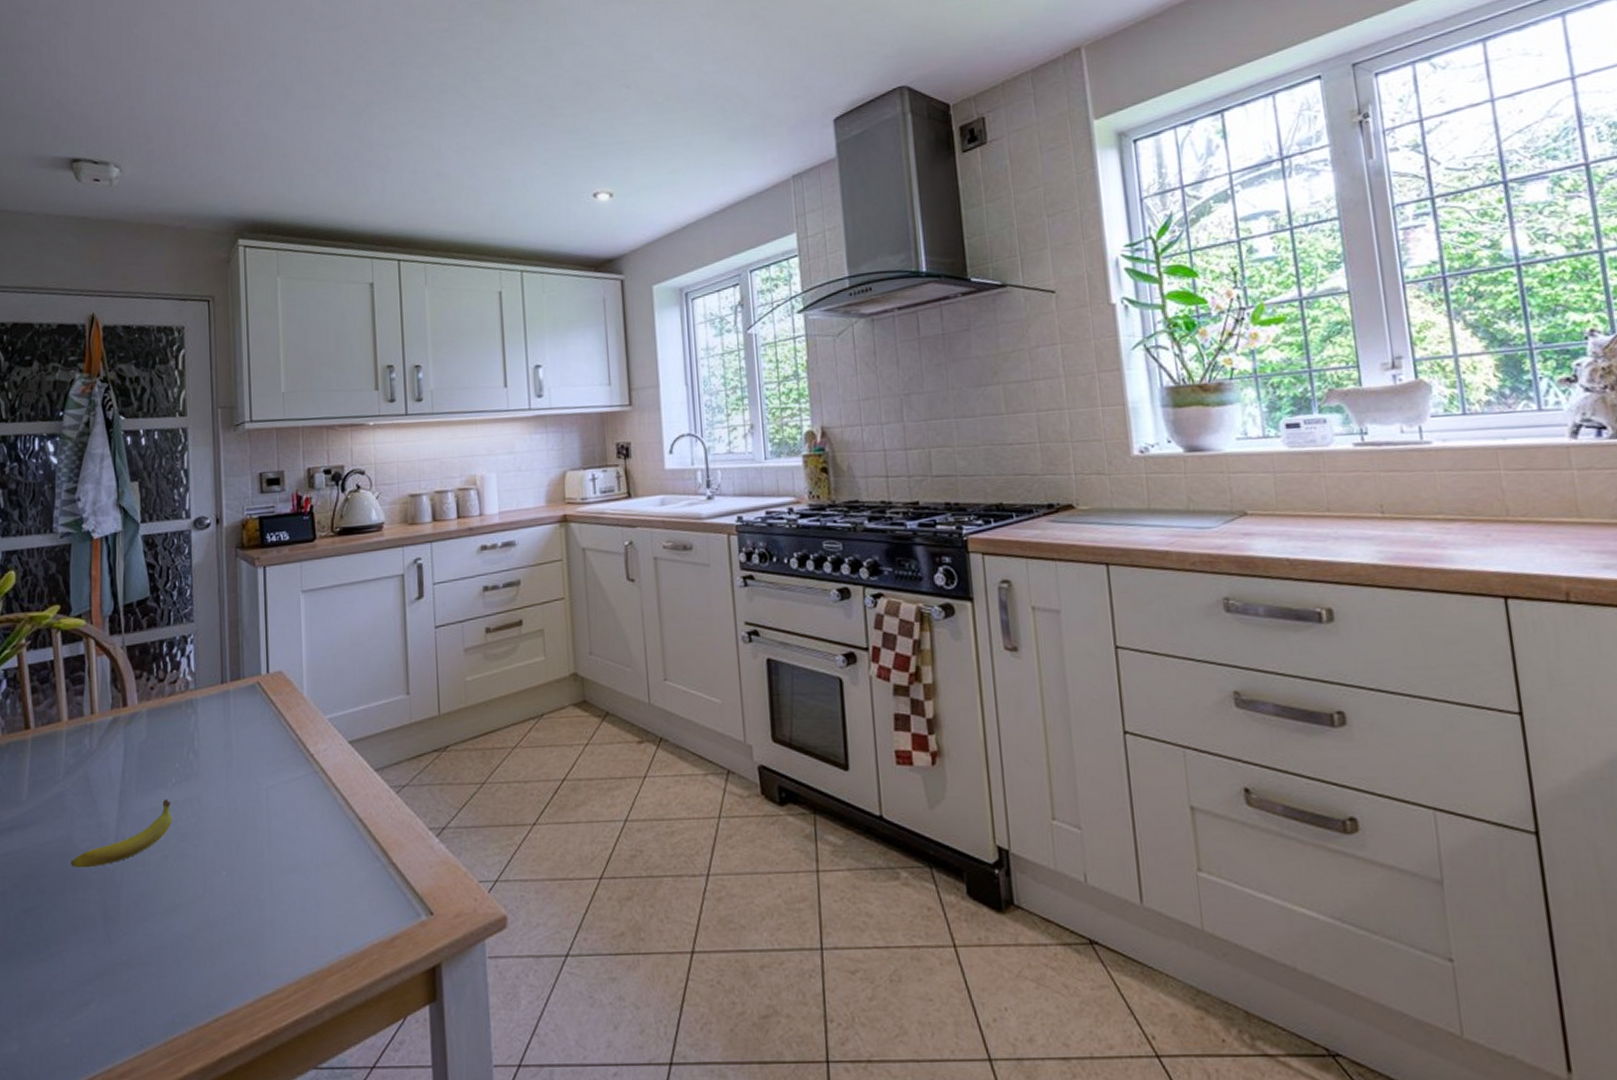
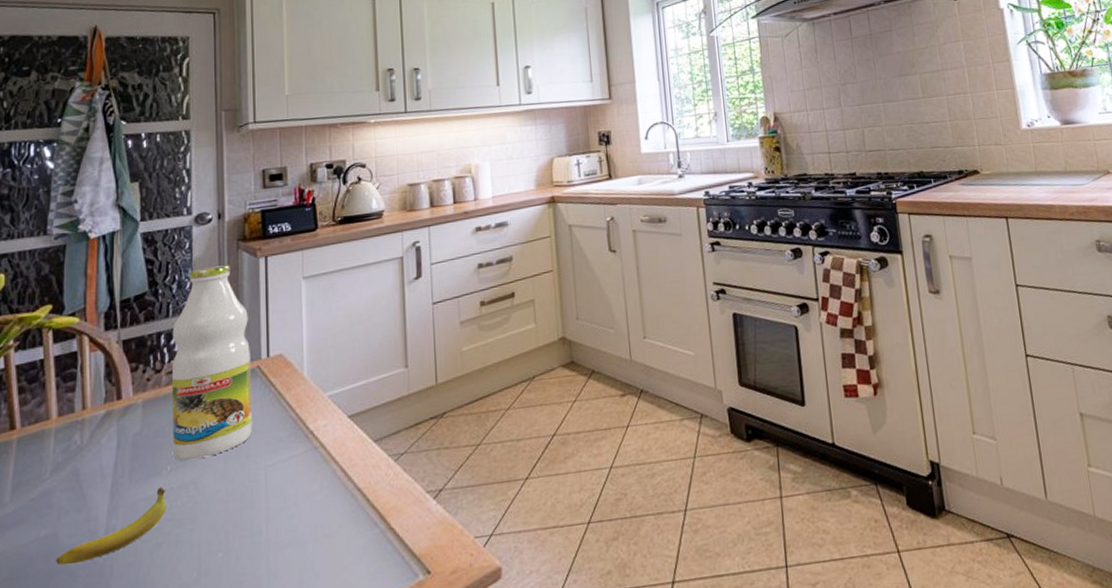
bottle: none [174,573,254,775] -> present [171,265,253,462]

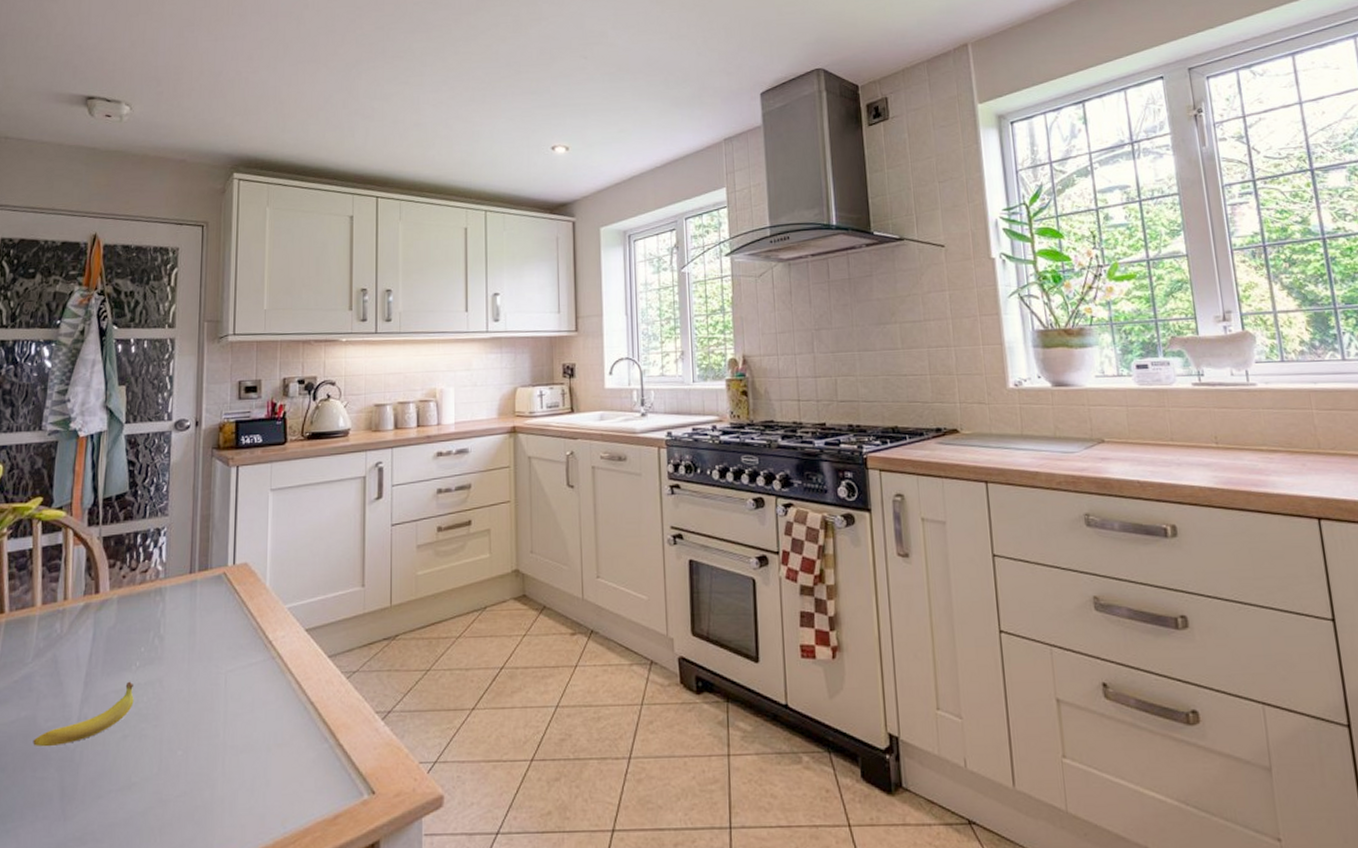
bottle: present [171,265,253,462] -> none [143,472,218,659]

